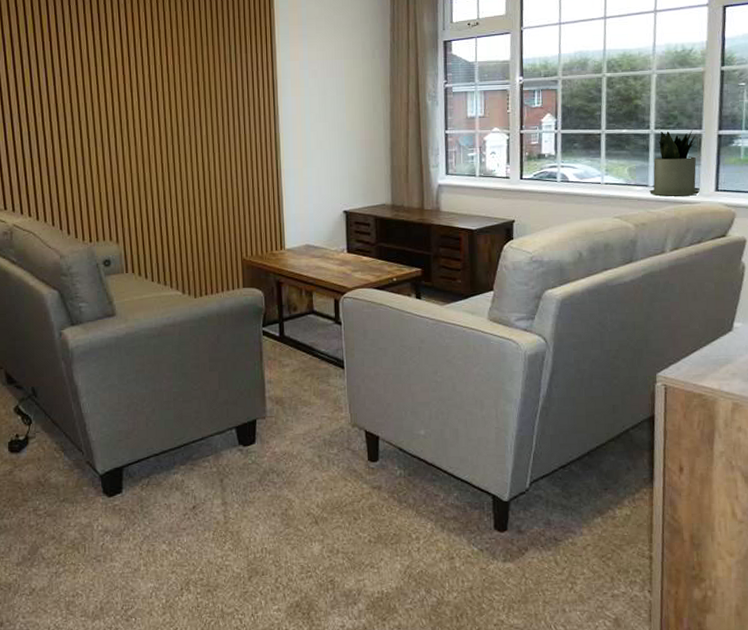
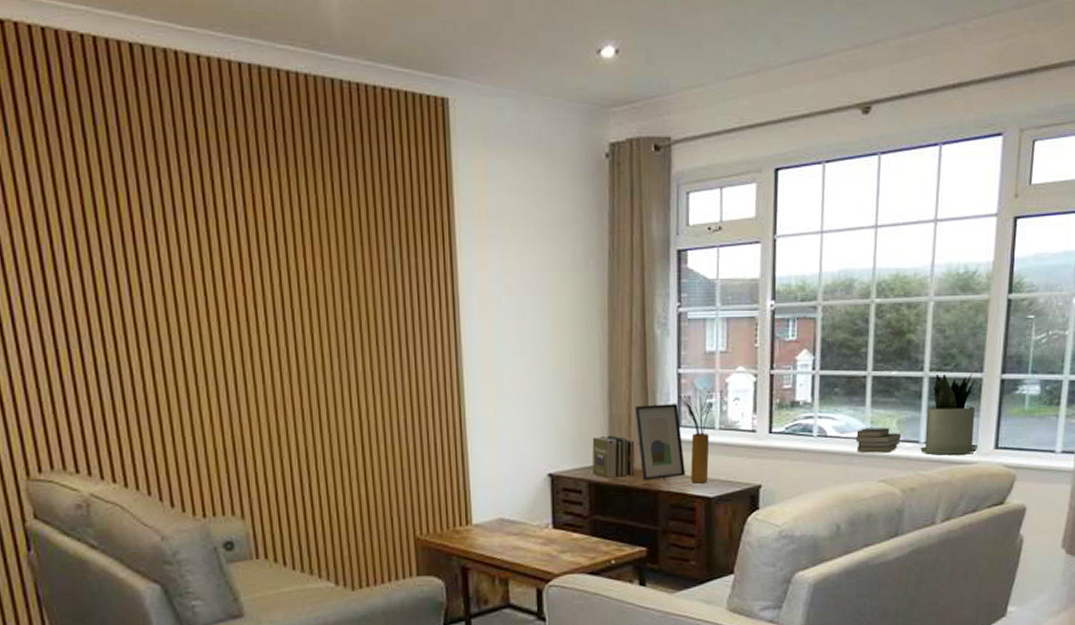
books: none [378,181,412,214] -> present [592,435,635,478]
picture frame: none [411,156,452,216] -> present [634,402,685,481]
vase: none [446,147,475,219] -> present [679,392,714,483]
books: none [593,174,632,195] -> present [855,427,901,453]

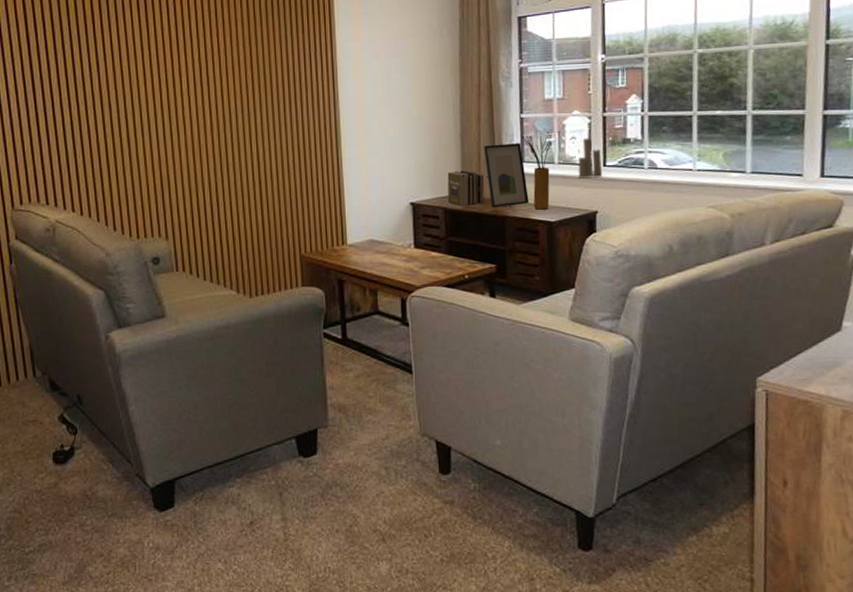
candle: none [741,396,768,447] -> present [578,135,603,179]
books: present [855,427,901,453] -> none [684,160,727,182]
planter: present [920,372,977,455] -> none [747,110,803,184]

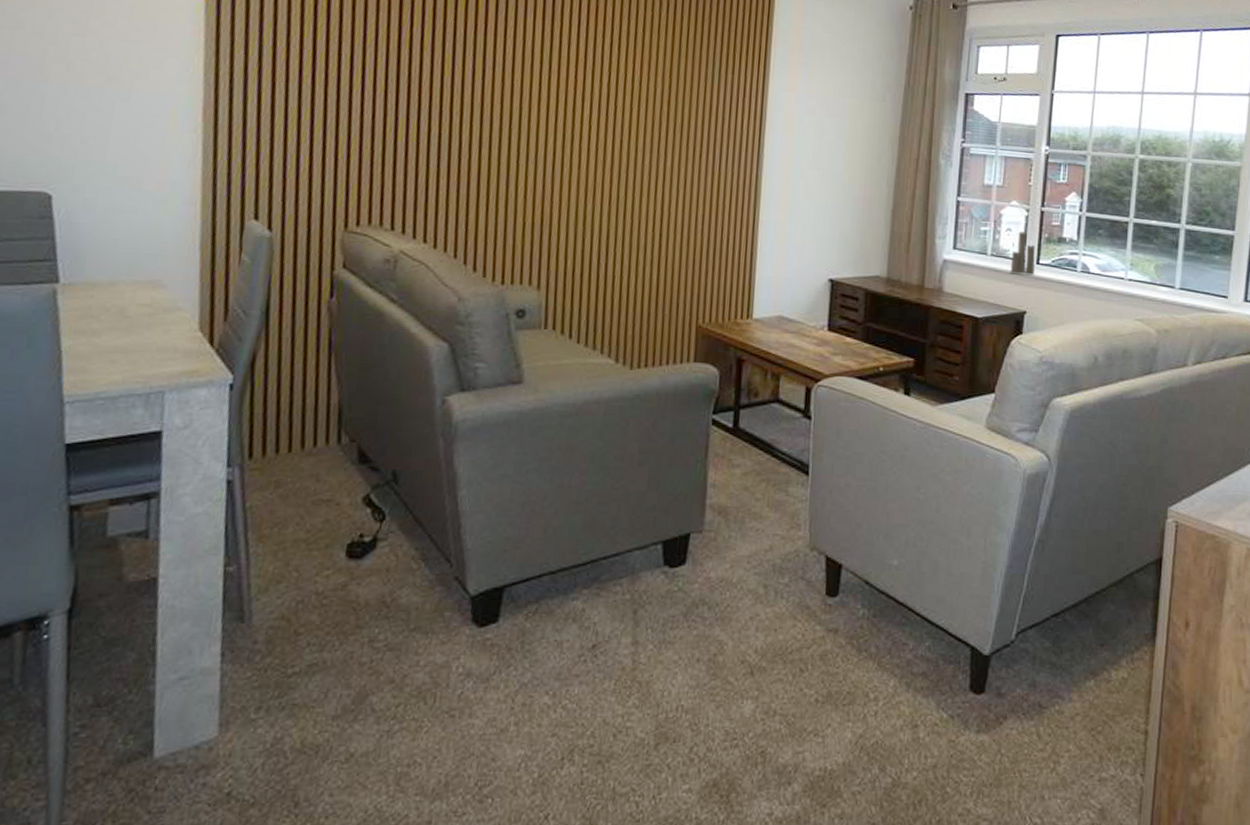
books: present [447,170,484,206] -> none [870,249,912,290]
picture frame: present [483,142,529,208] -> none [914,226,957,296]
vase: present [522,132,553,210] -> none [956,219,988,304]

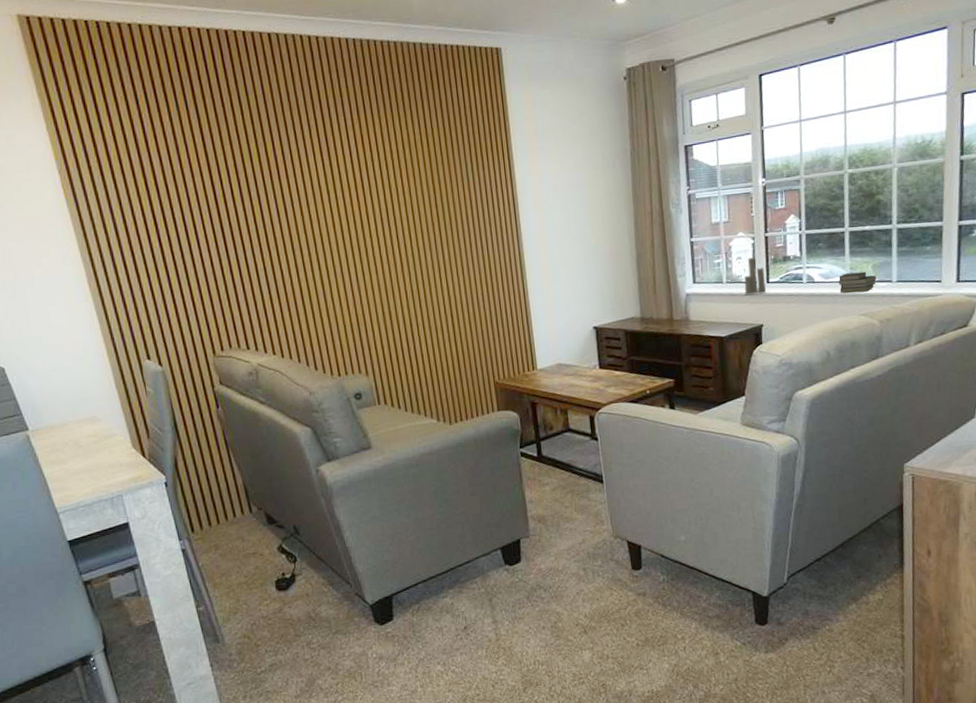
books: none [1115,269,1158,294] -> present [838,271,876,293]

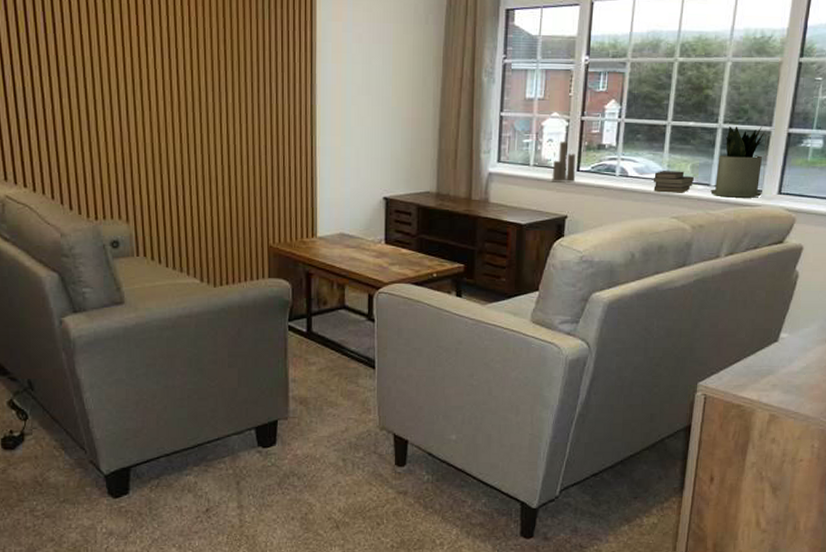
planter: none [893,222,942,291] -> present [710,125,766,198]

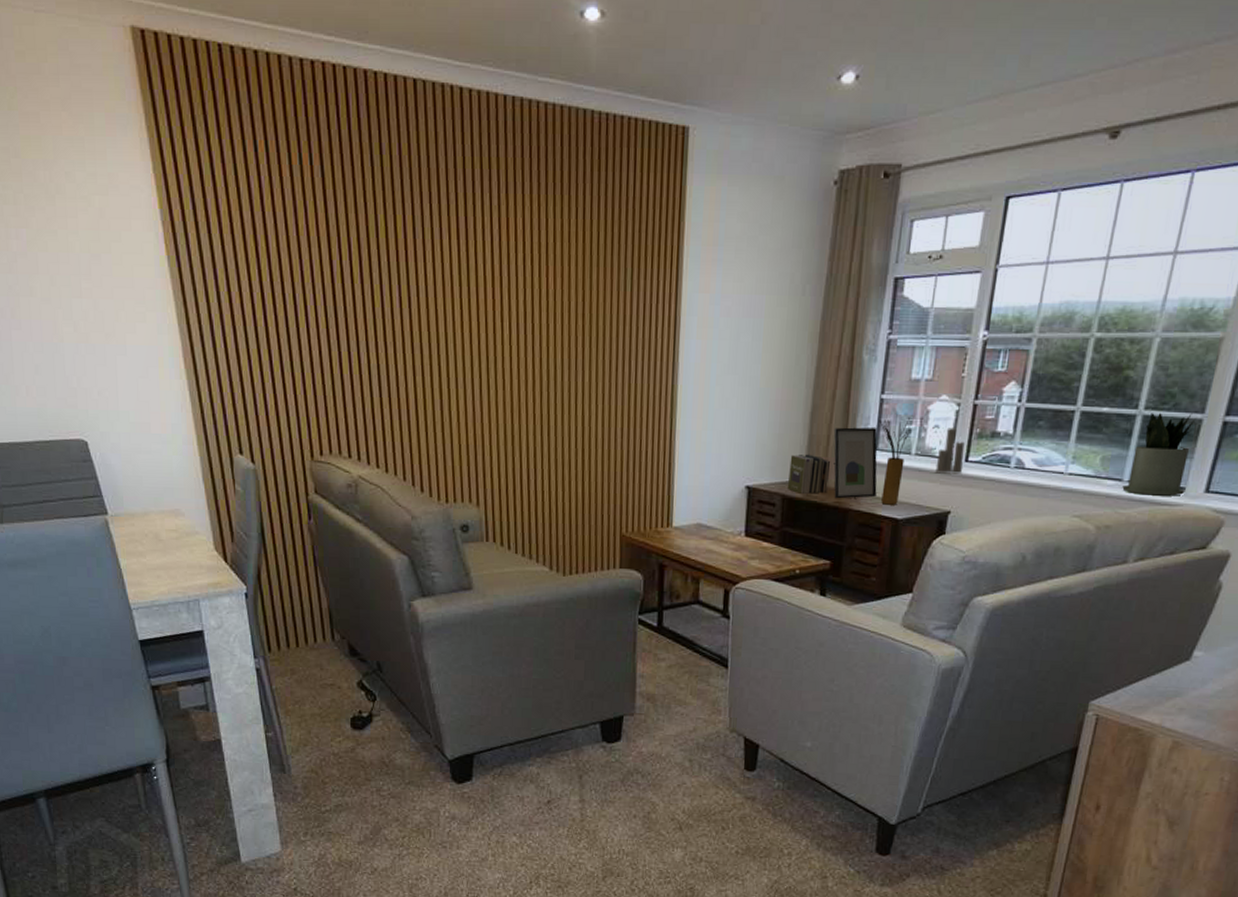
books: none [421,166,460,203] -> present [787,454,831,494]
picture frame: none [460,141,502,207] -> present [834,426,878,499]
vase: none [500,133,530,212] -> present [879,418,913,505]
books: present [653,171,694,193] -> none [1053,463,1103,489]

